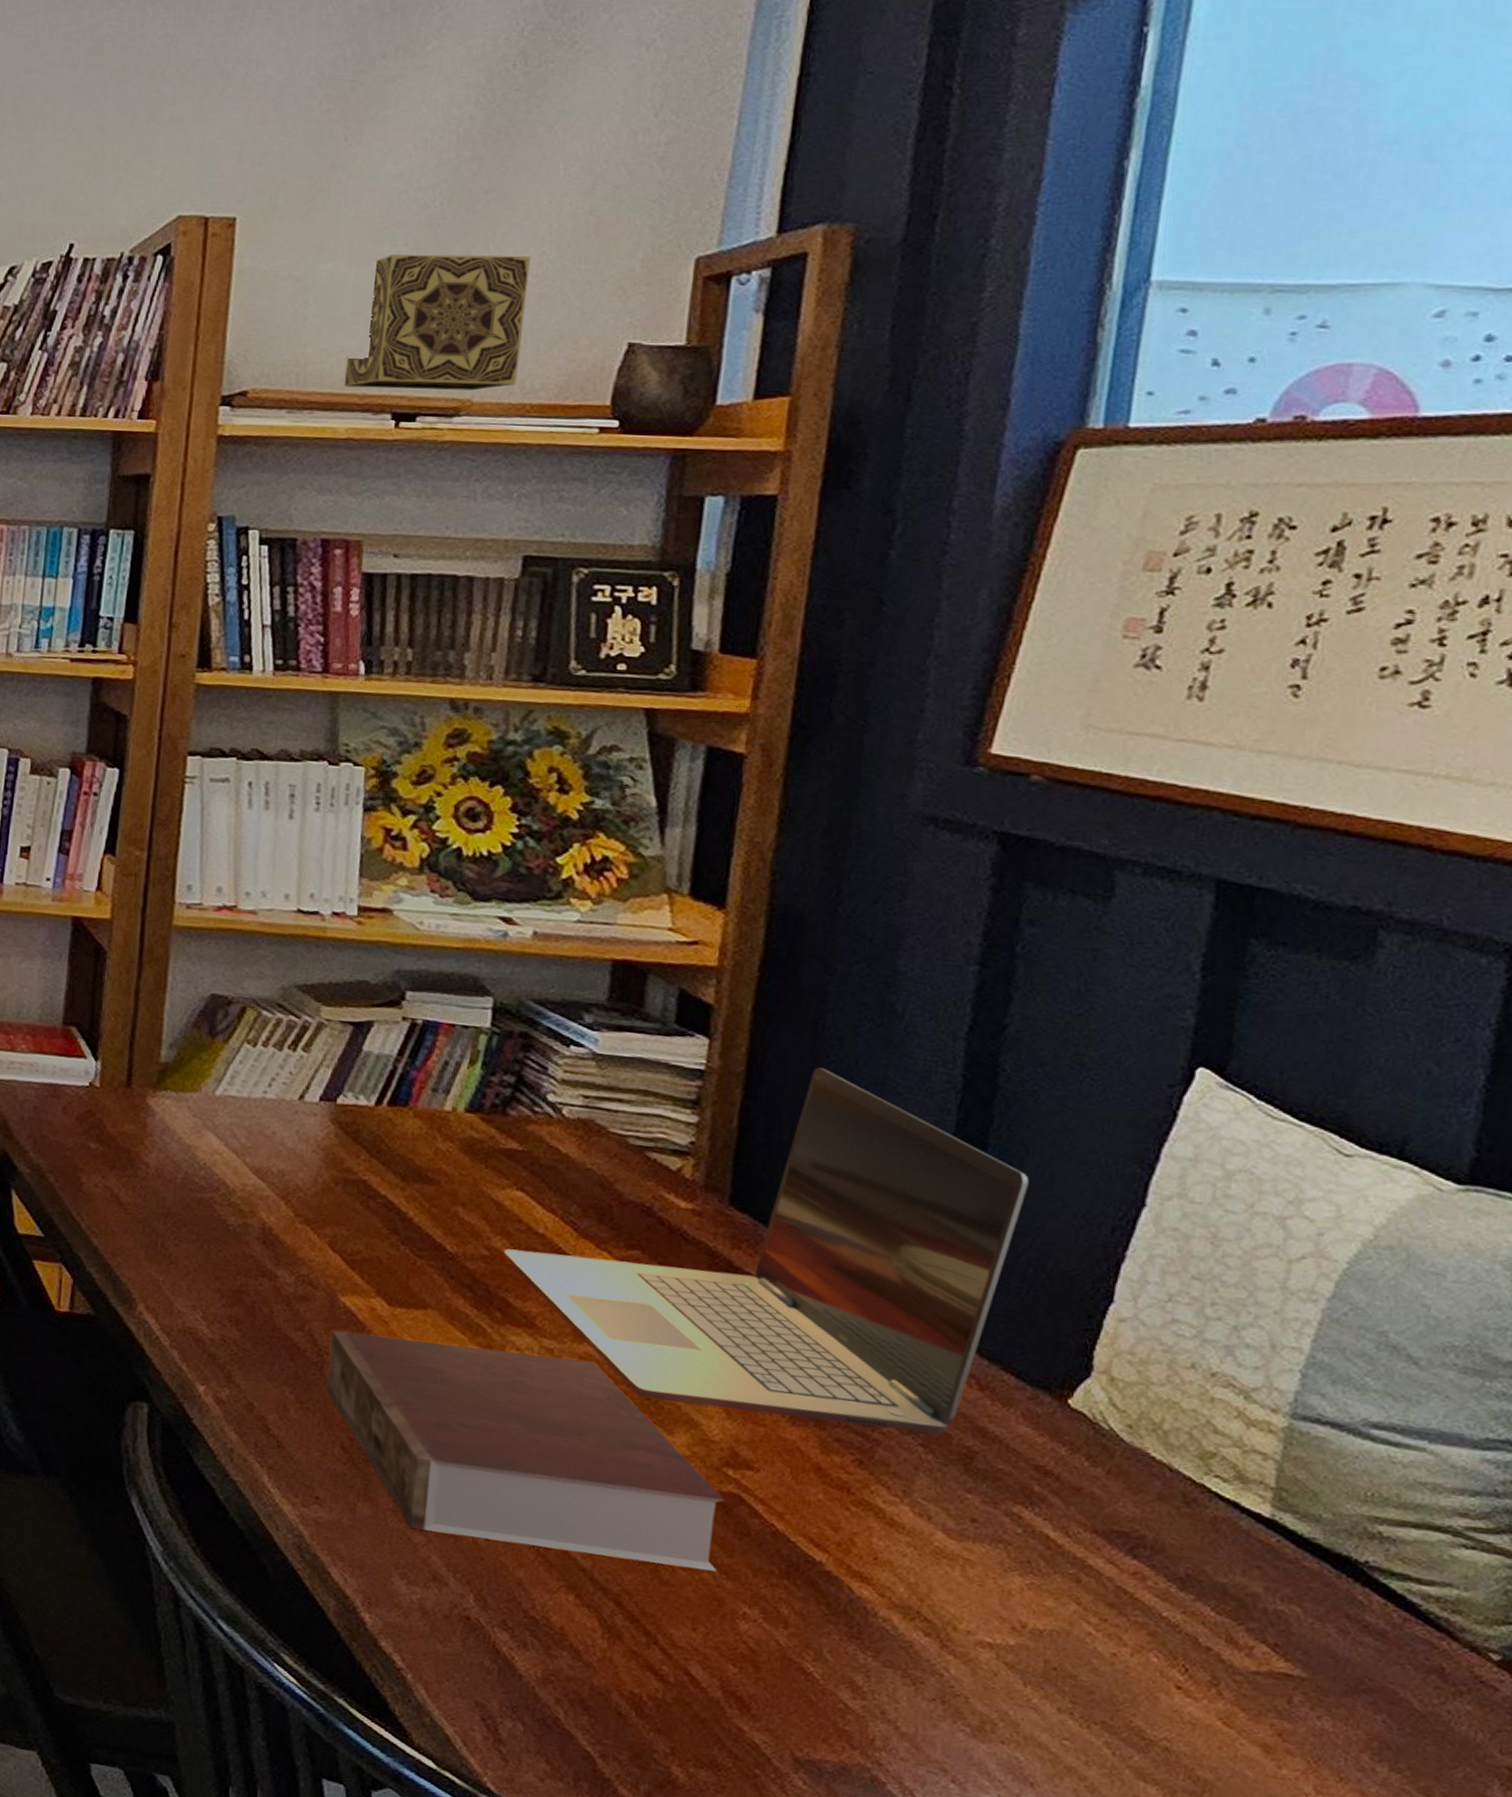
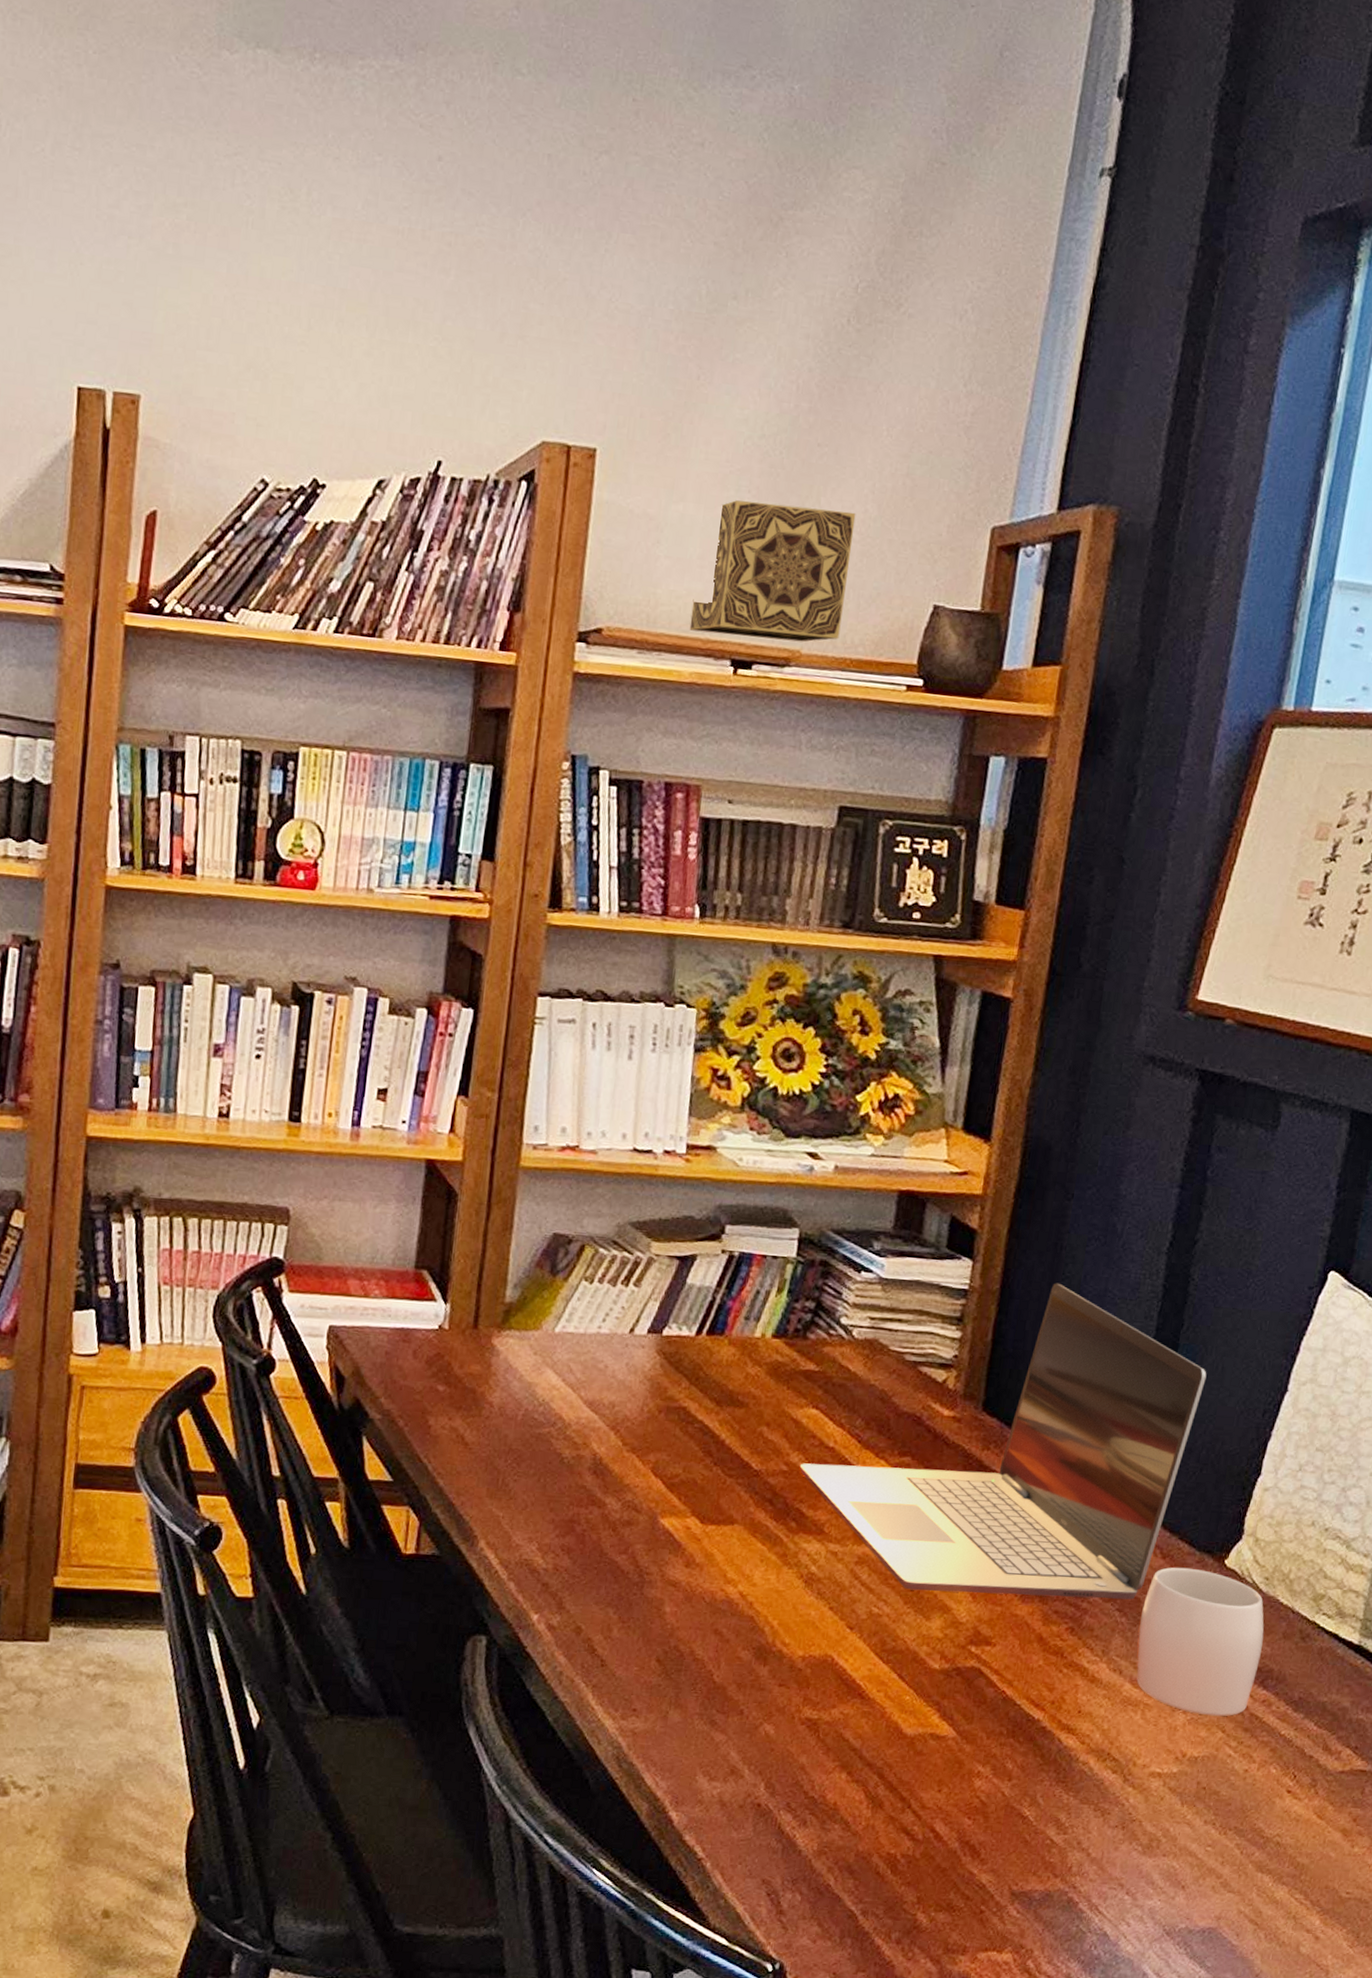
book: present [327,1330,725,1572] -> none [646,1551,968,1738]
mug: none [951,1401,1130,1586] -> present [1136,1567,1264,1717]

